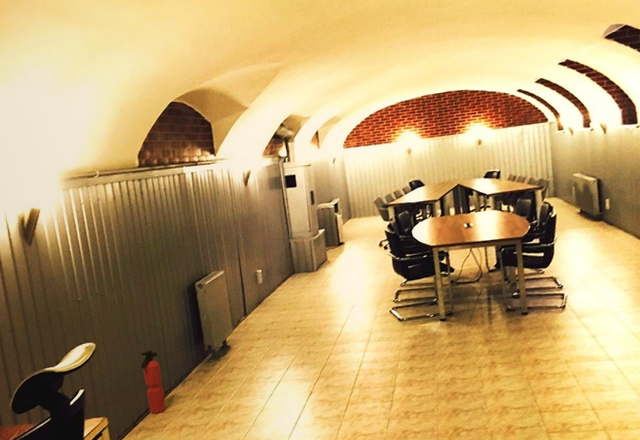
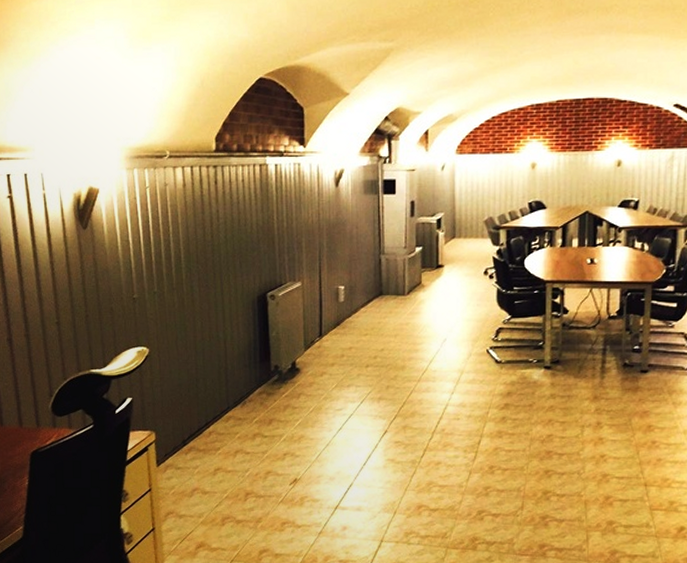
fire extinguisher: present [140,349,166,414] -> none [197,362,221,434]

